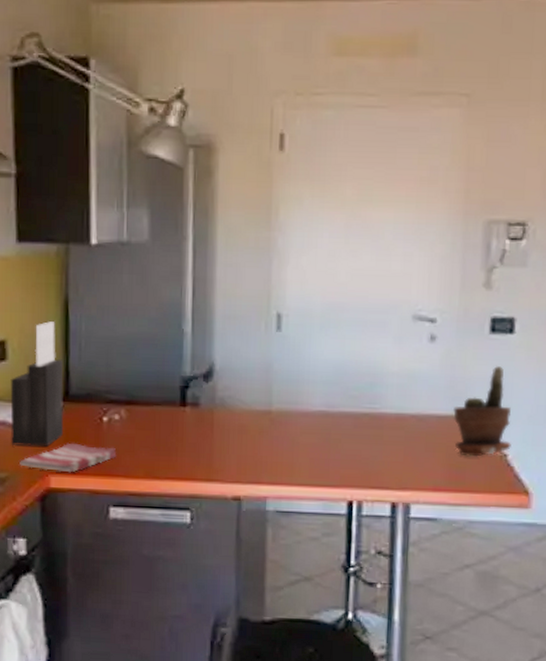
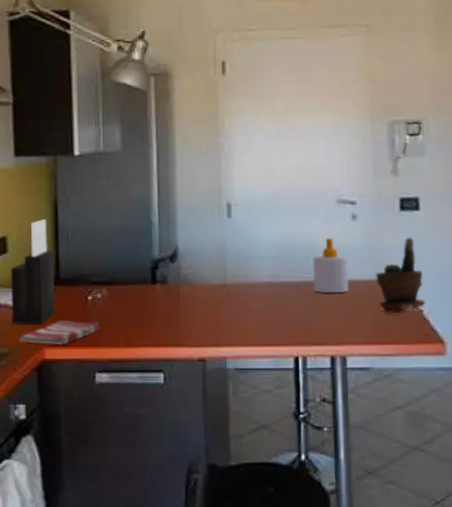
soap bottle: none [376,361,421,429] -> present [313,237,349,294]

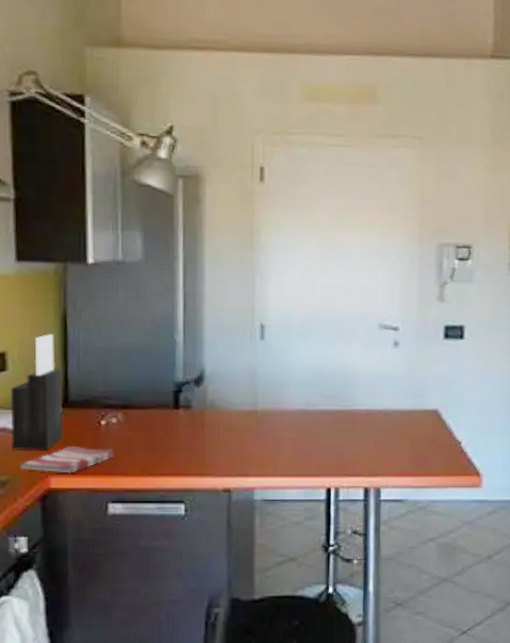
soap bottle: present [313,237,349,294] -> none [350,364,388,423]
potted plant: present [376,237,426,314] -> none [415,367,464,445]

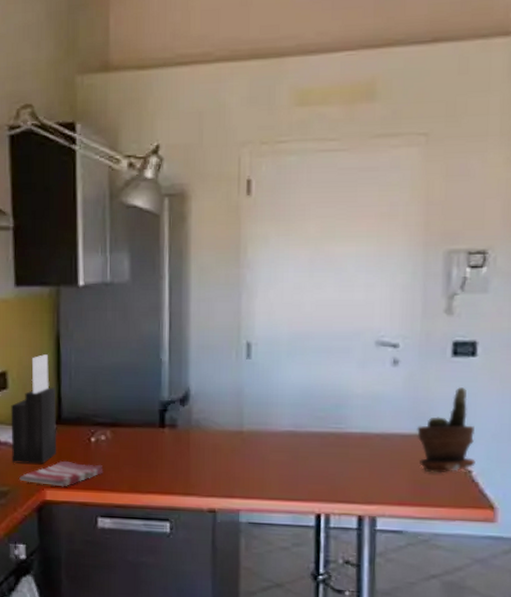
potted plant: none [415,367,464,445] -> present [417,387,476,473]

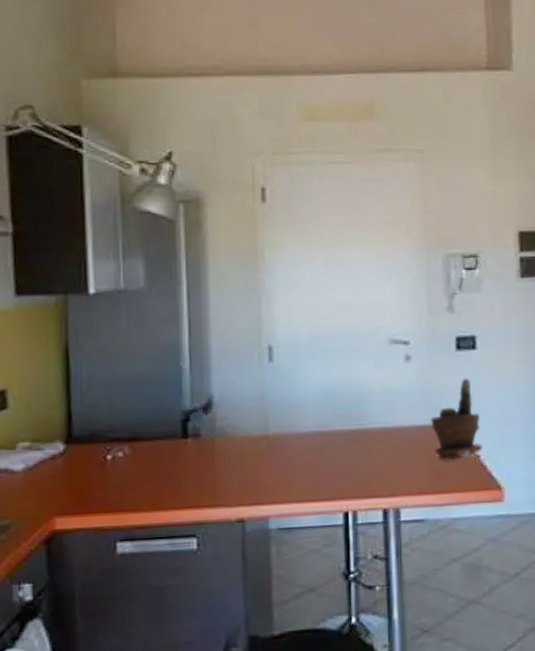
knife block: present [11,354,57,464] -> none [12,368,68,492]
dish towel: present [19,460,103,487] -> none [23,483,122,513]

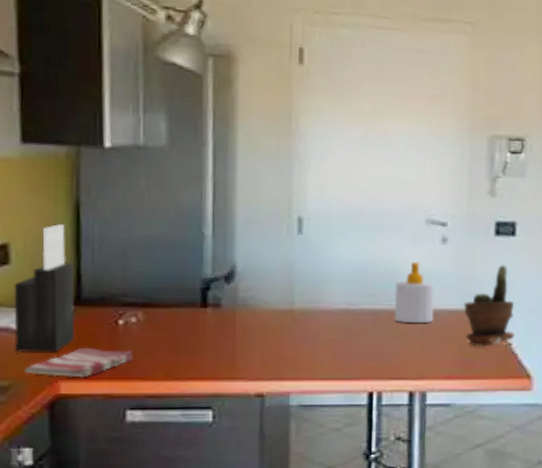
knife block: none [12,368,68,492] -> present [14,224,76,352]
dish towel: none [23,483,122,513] -> present [25,347,134,378]
soap bottle: none [363,381,402,442] -> present [394,261,435,324]

